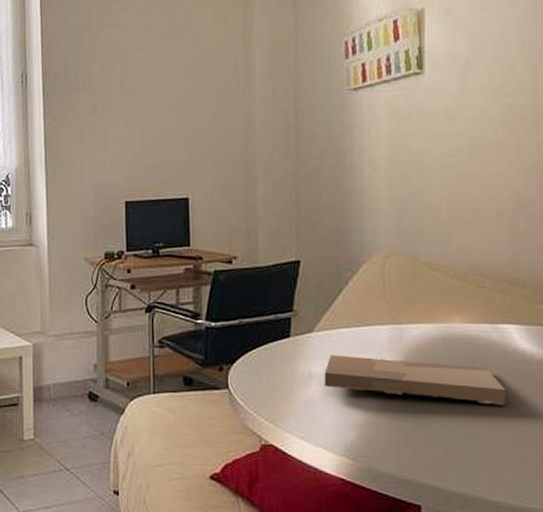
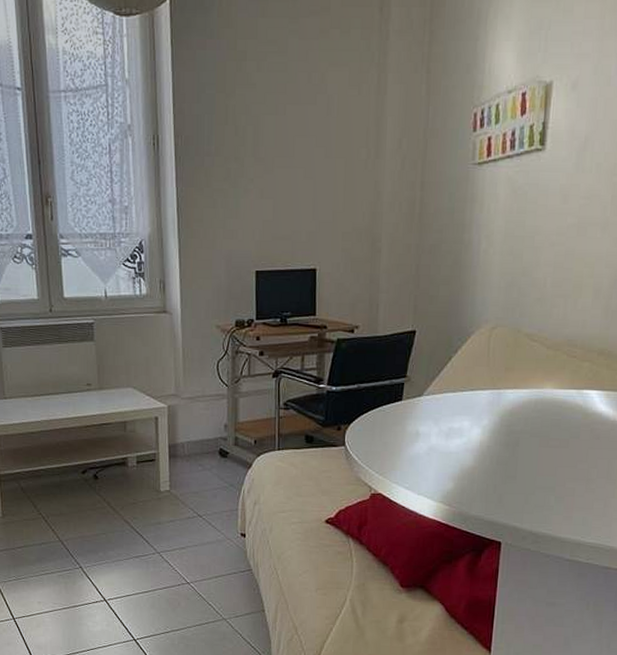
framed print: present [324,354,507,406] -> none [429,416,583,460]

